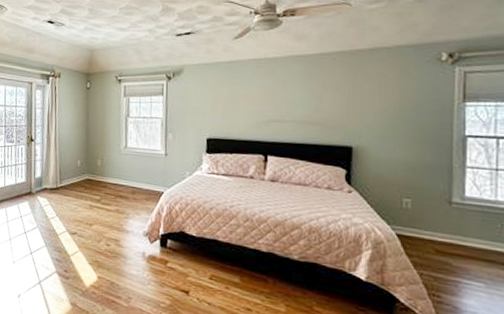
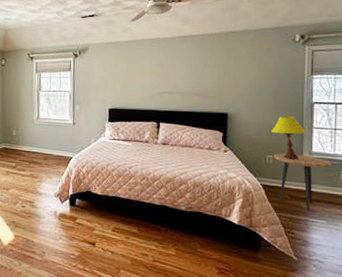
table lamp: none [410,151,457,206] -> present [272,116,306,160]
side table: none [413,197,493,270] -> present [274,153,332,211]

